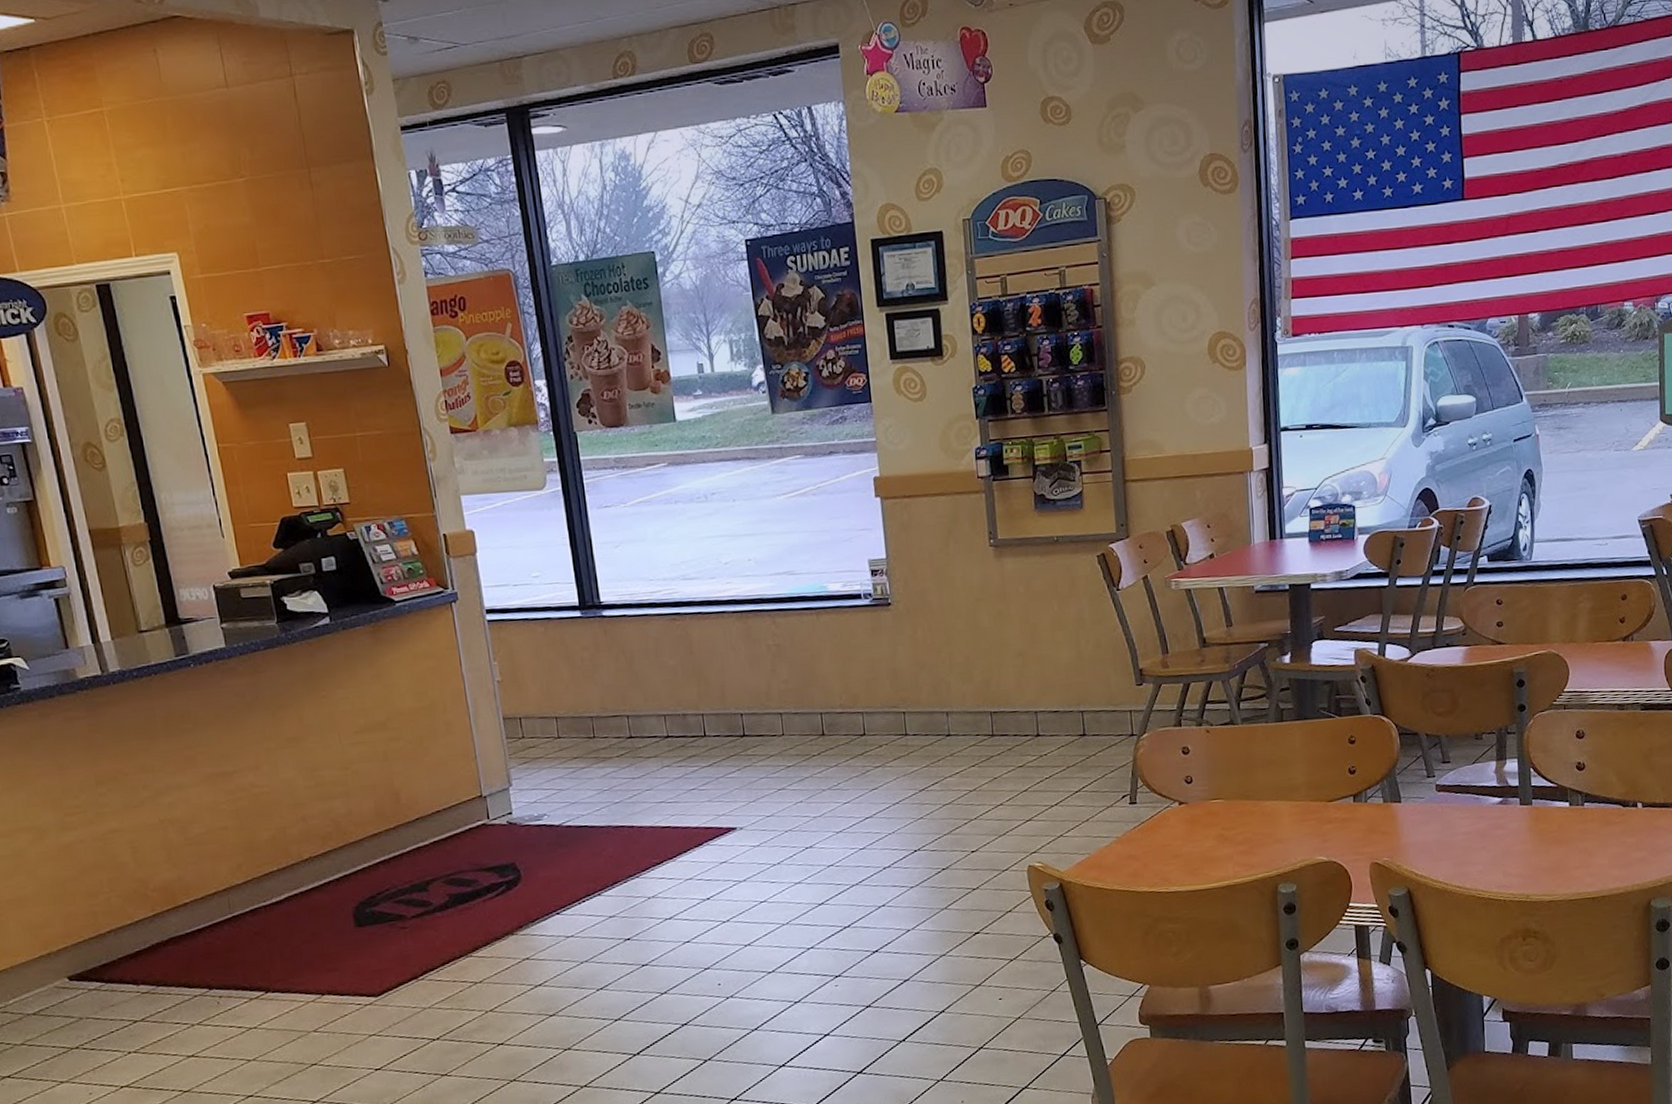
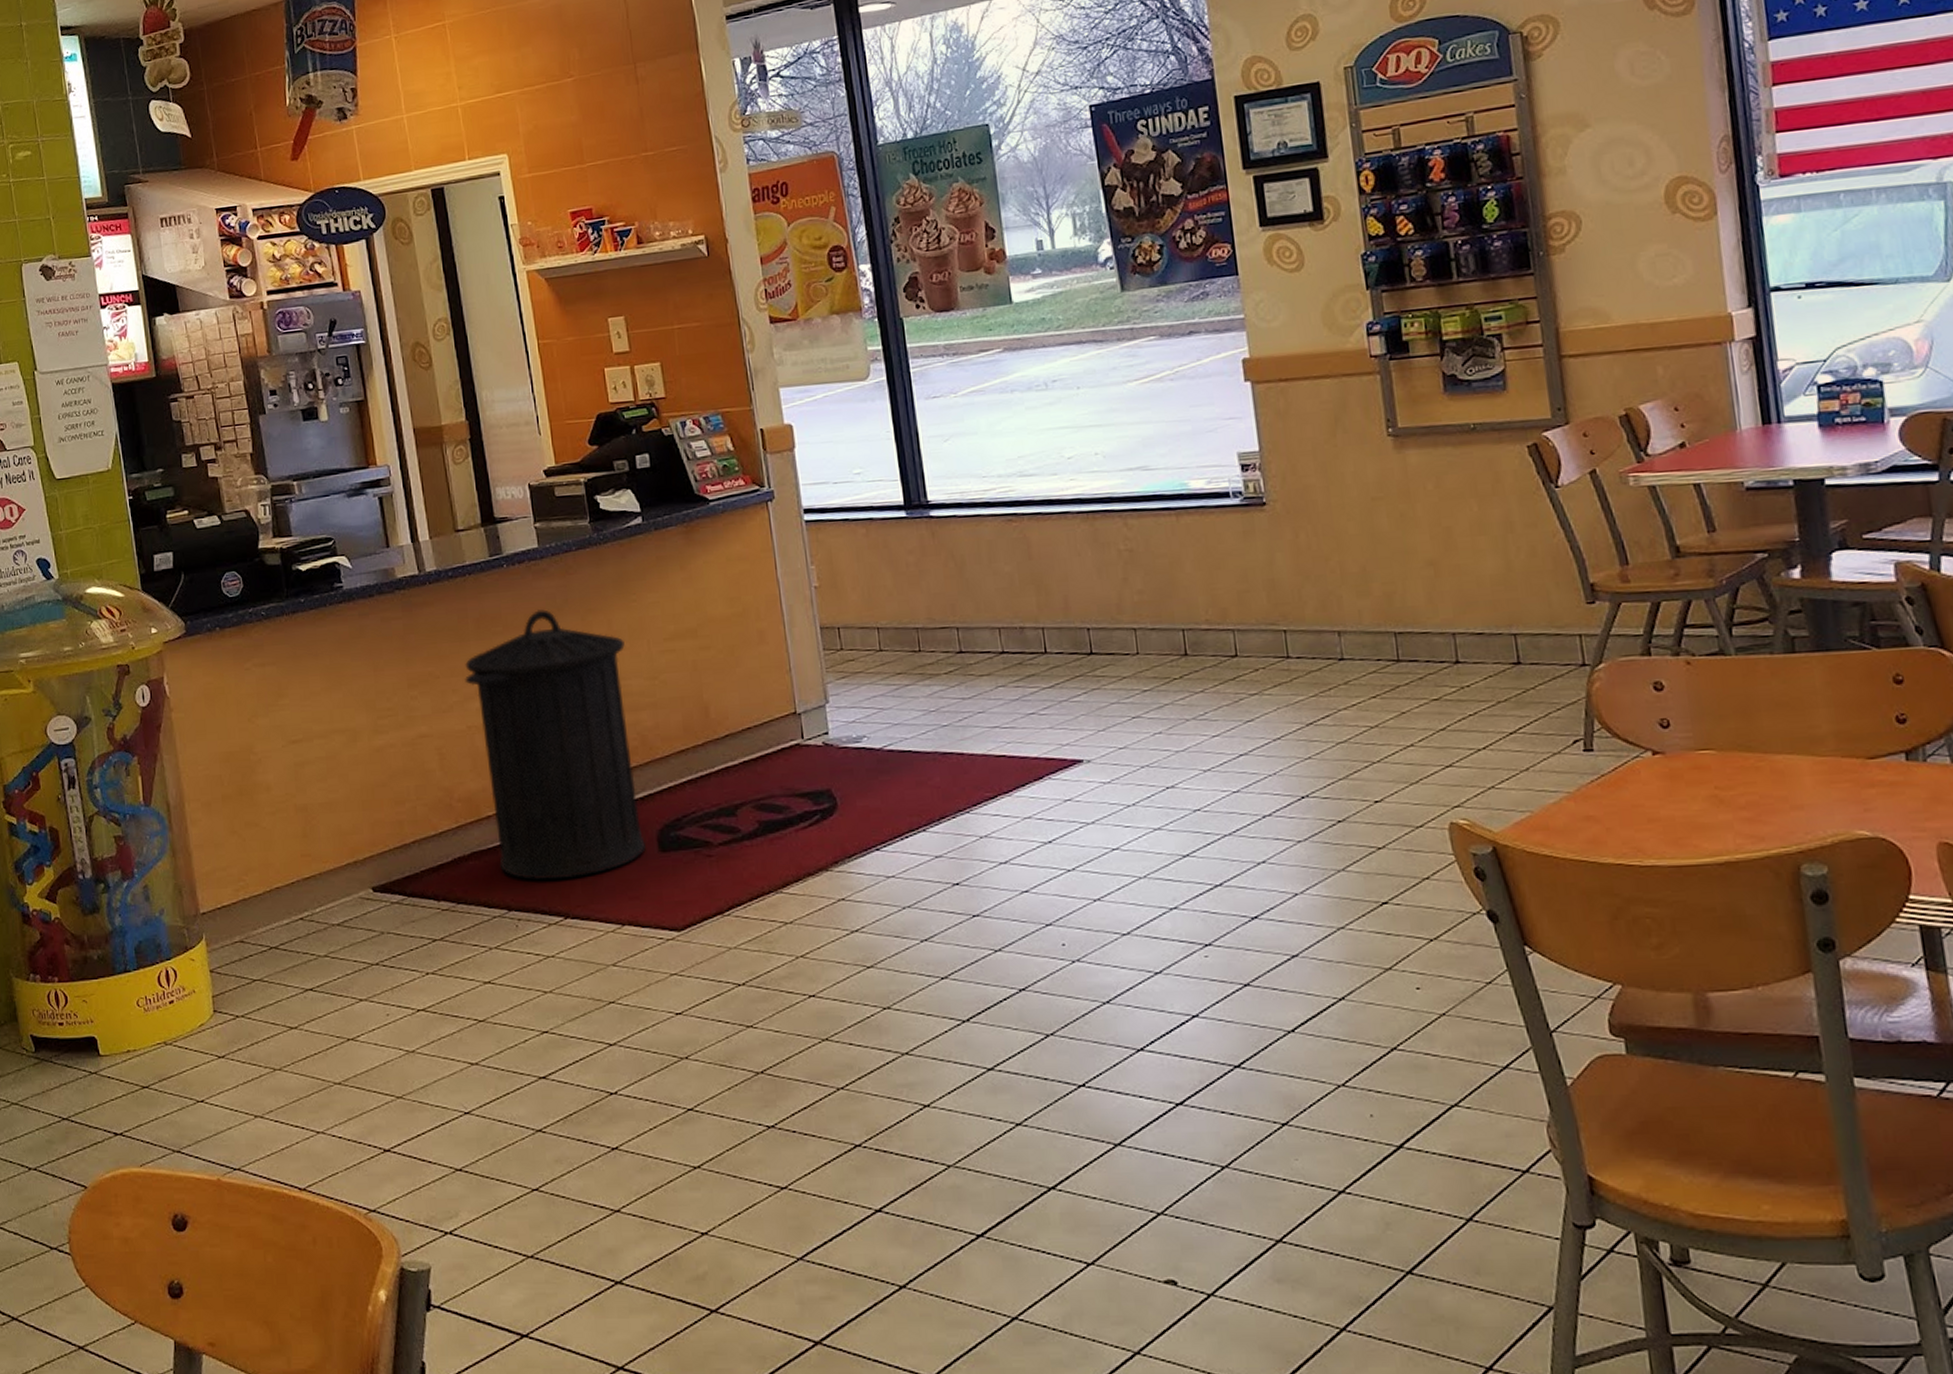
trash can: none [155,707,342,960] -> present [465,609,646,881]

